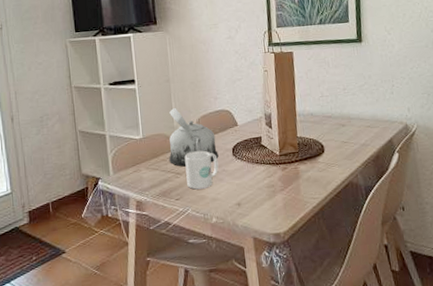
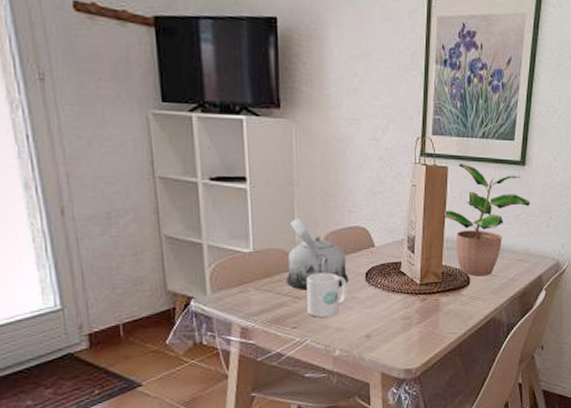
potted plant: none [293,48,372,145] -> present [442,164,530,277]

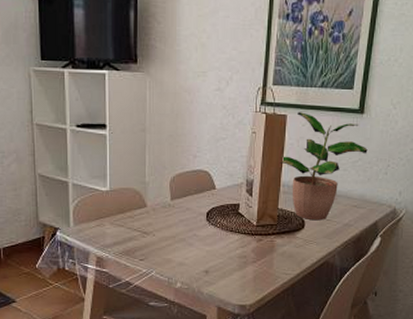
teapot: present [286,219,349,290] -> none [137,162,191,226]
mug: present [306,272,348,318] -> none [154,211,190,252]

